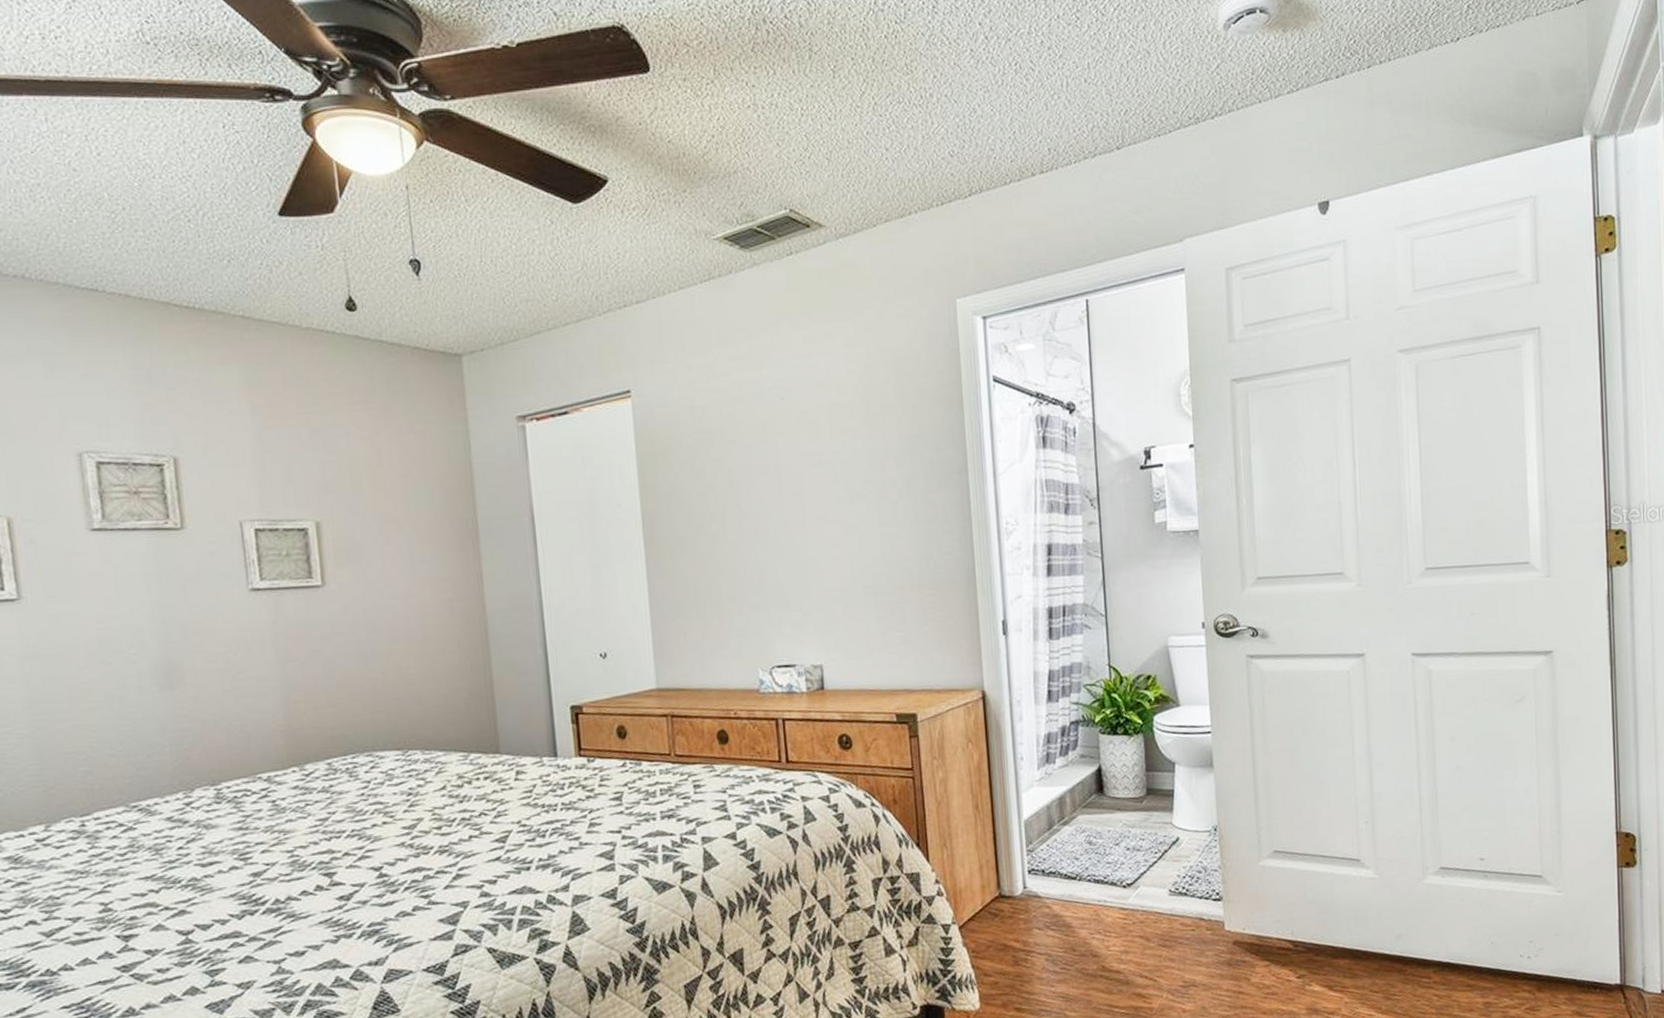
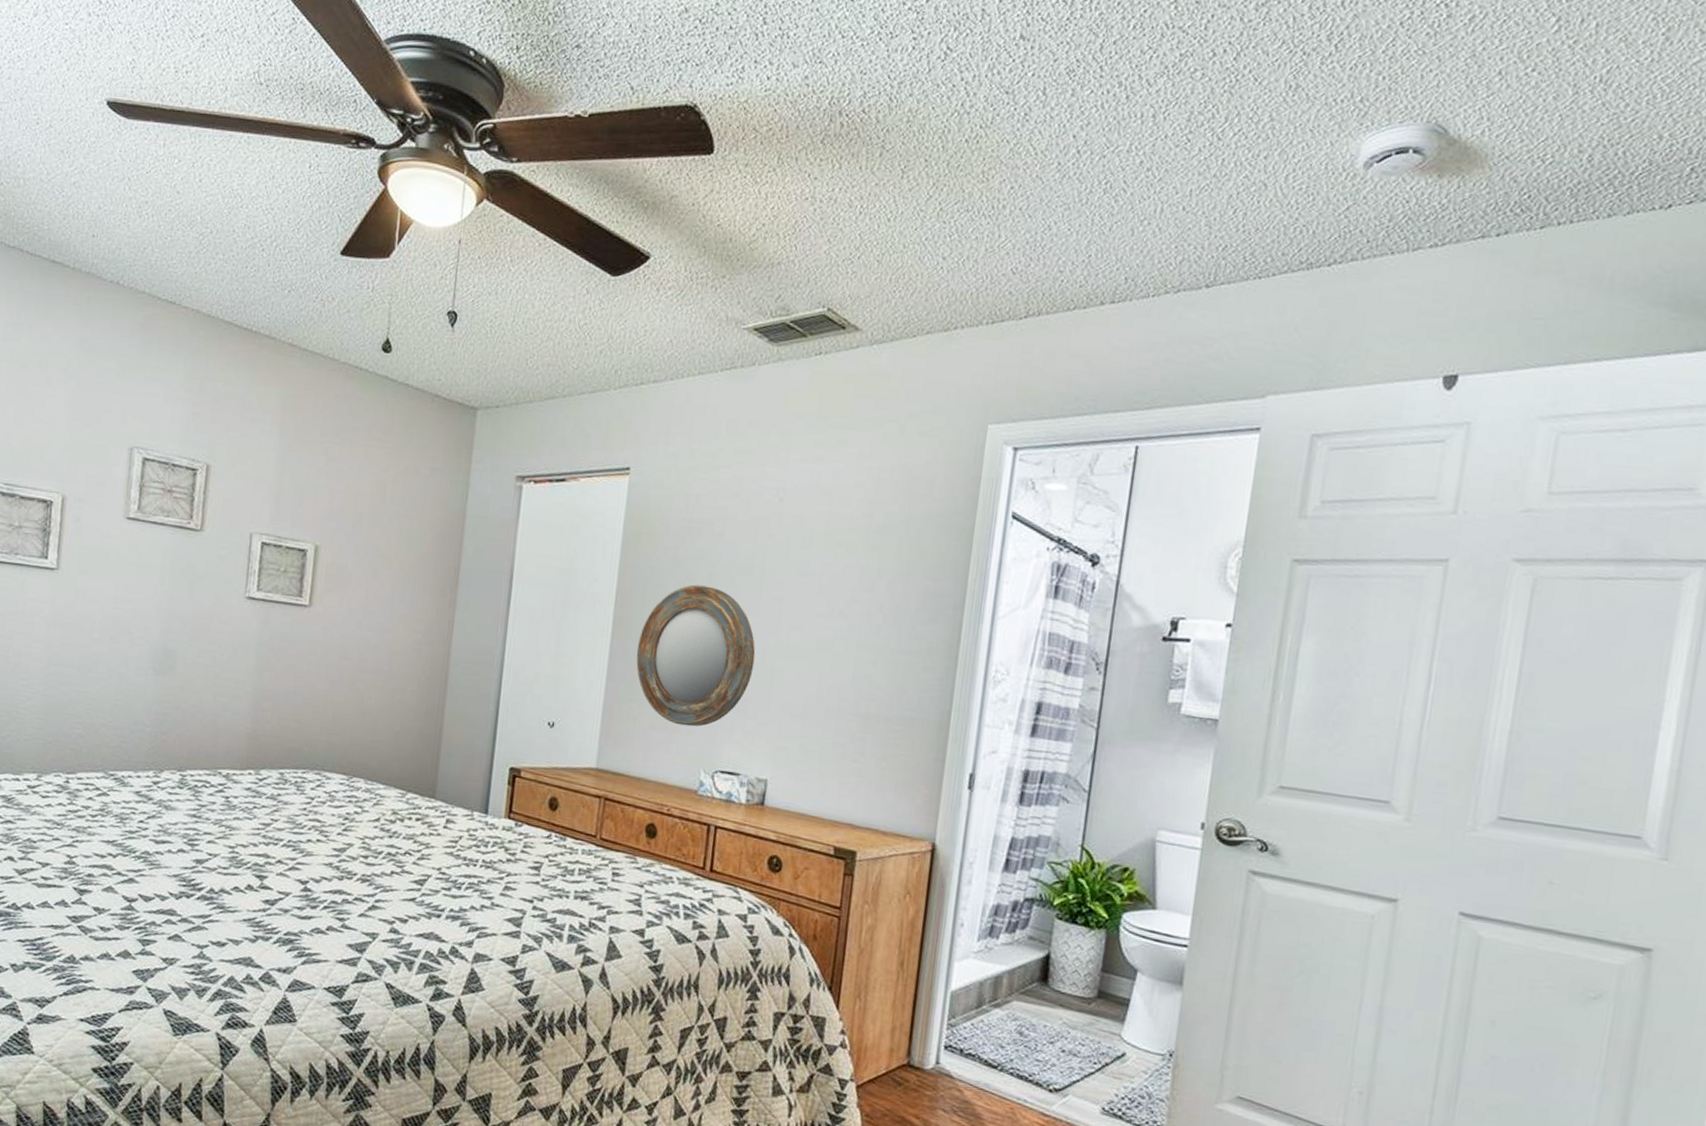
home mirror: none [673,492,789,631] -> present [636,584,756,727]

